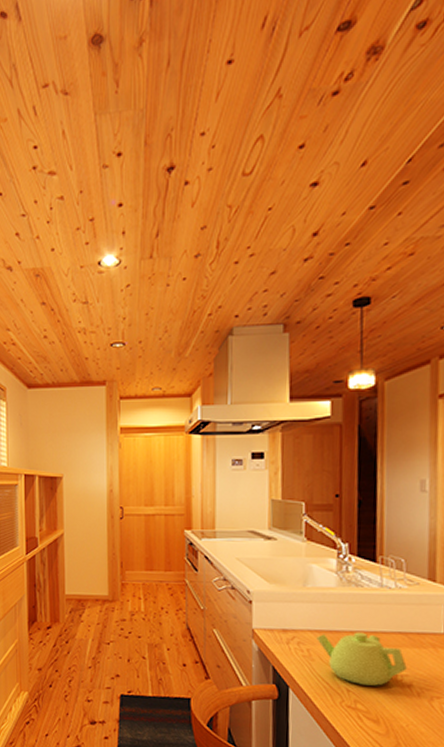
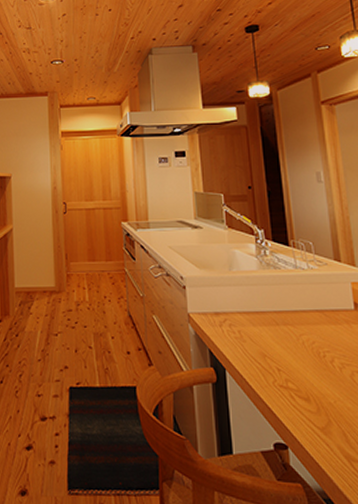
teapot: present [316,632,407,686] -> none [245,312,327,364]

